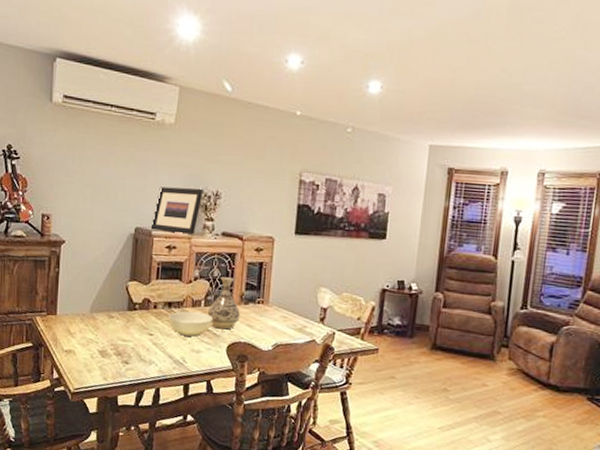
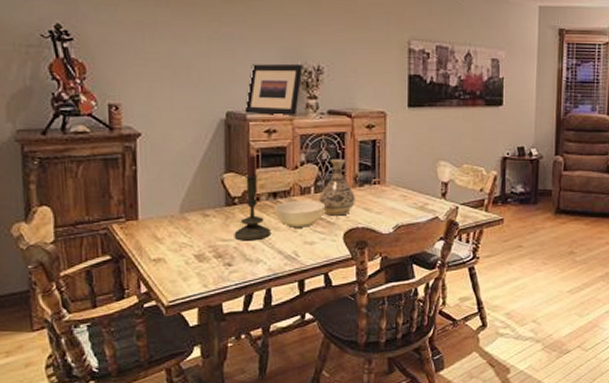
candle: none [132,265,163,344] -> present [234,153,270,241]

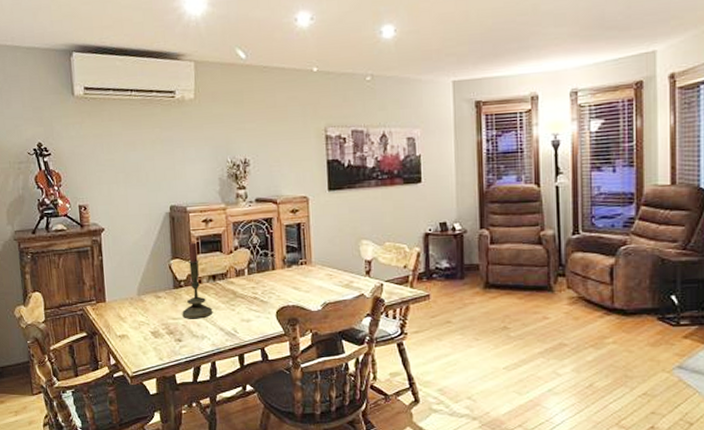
picture frame: present [244,63,303,115] -> none [185,158,232,206]
bowl: present [274,201,326,228] -> none [214,281,259,307]
vase: present [319,159,355,216] -> none [252,242,285,295]

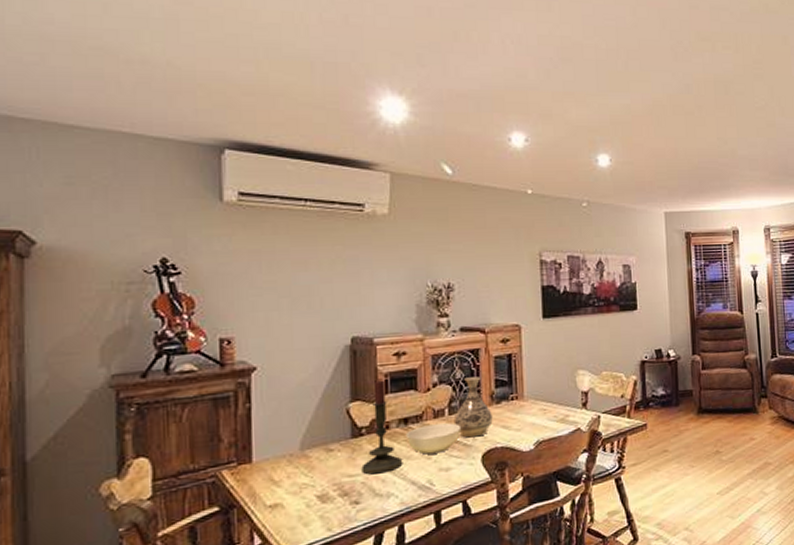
bowl: none [214,281,259,307] -> present [405,423,462,455]
vase: none [252,242,285,295] -> present [453,376,493,438]

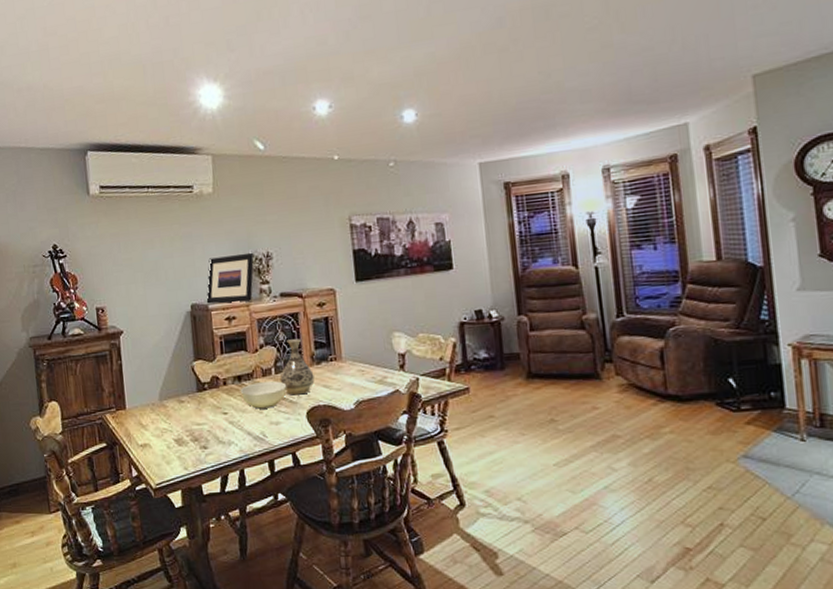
candle: present [361,379,402,475] -> none [207,340,239,424]
picture frame: none [371,282,433,337] -> present [206,252,254,304]

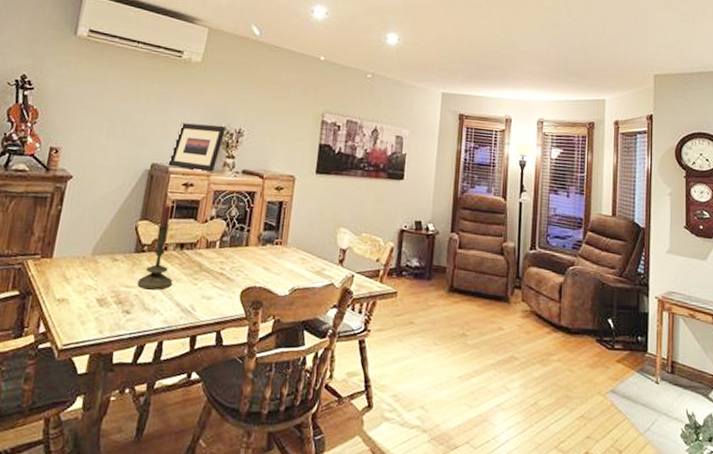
candle: none [207,340,239,424] -> present [137,204,172,290]
bowl: present [240,381,287,409] -> none [179,253,228,282]
vase: present [279,338,315,396] -> none [222,216,257,273]

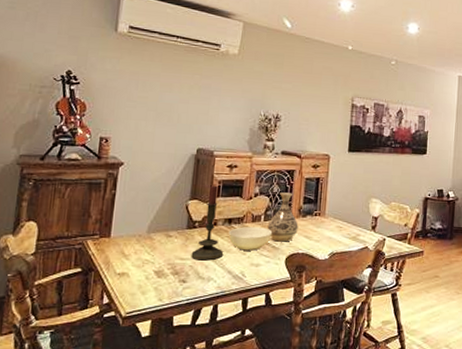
picture frame: present [168,122,227,172] -> none [212,110,265,154]
bowl: none [179,253,228,282] -> present [228,227,273,251]
vase: none [222,216,257,273] -> present [267,192,298,242]

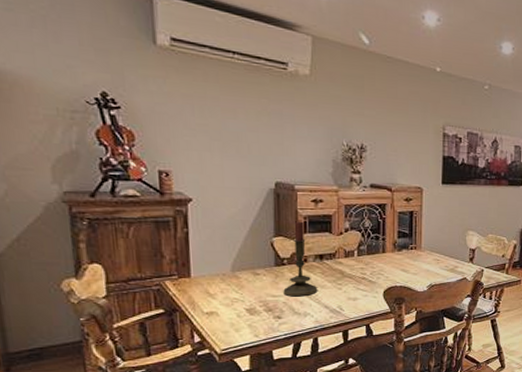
bowl: present [228,227,273,251] -> none [320,262,368,286]
vase: present [267,192,298,242] -> none [361,227,394,276]

